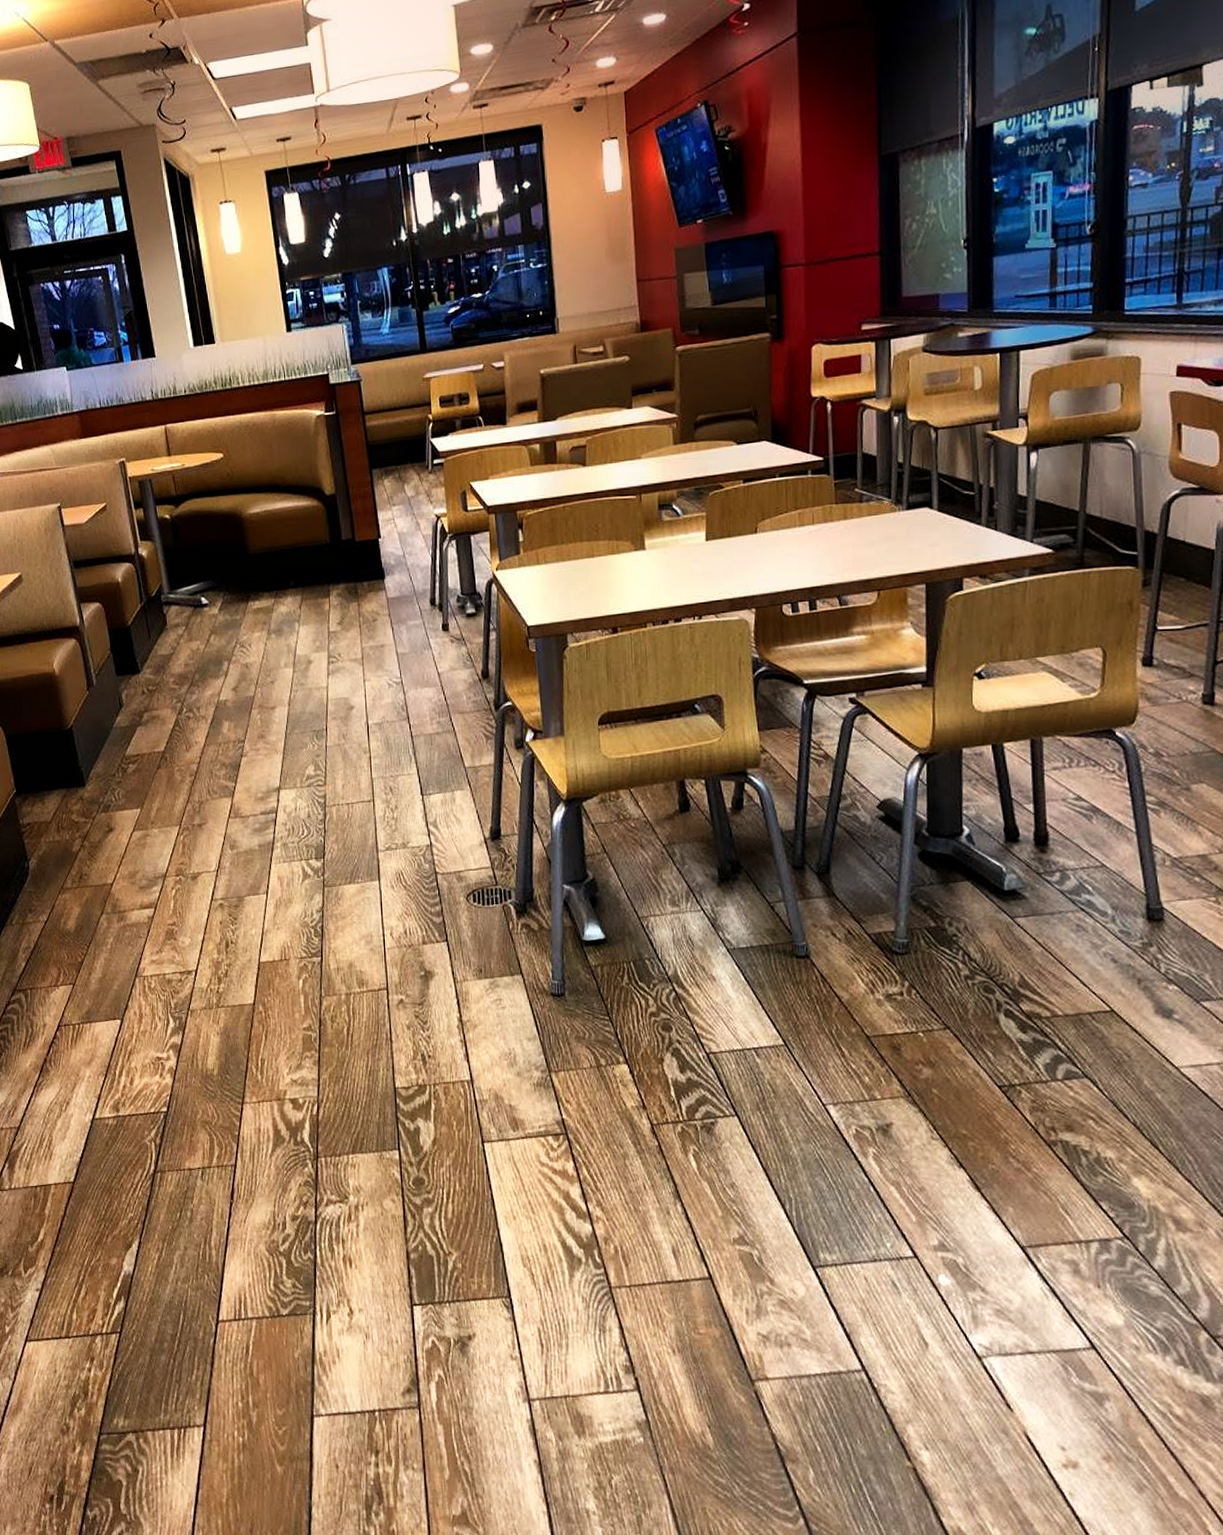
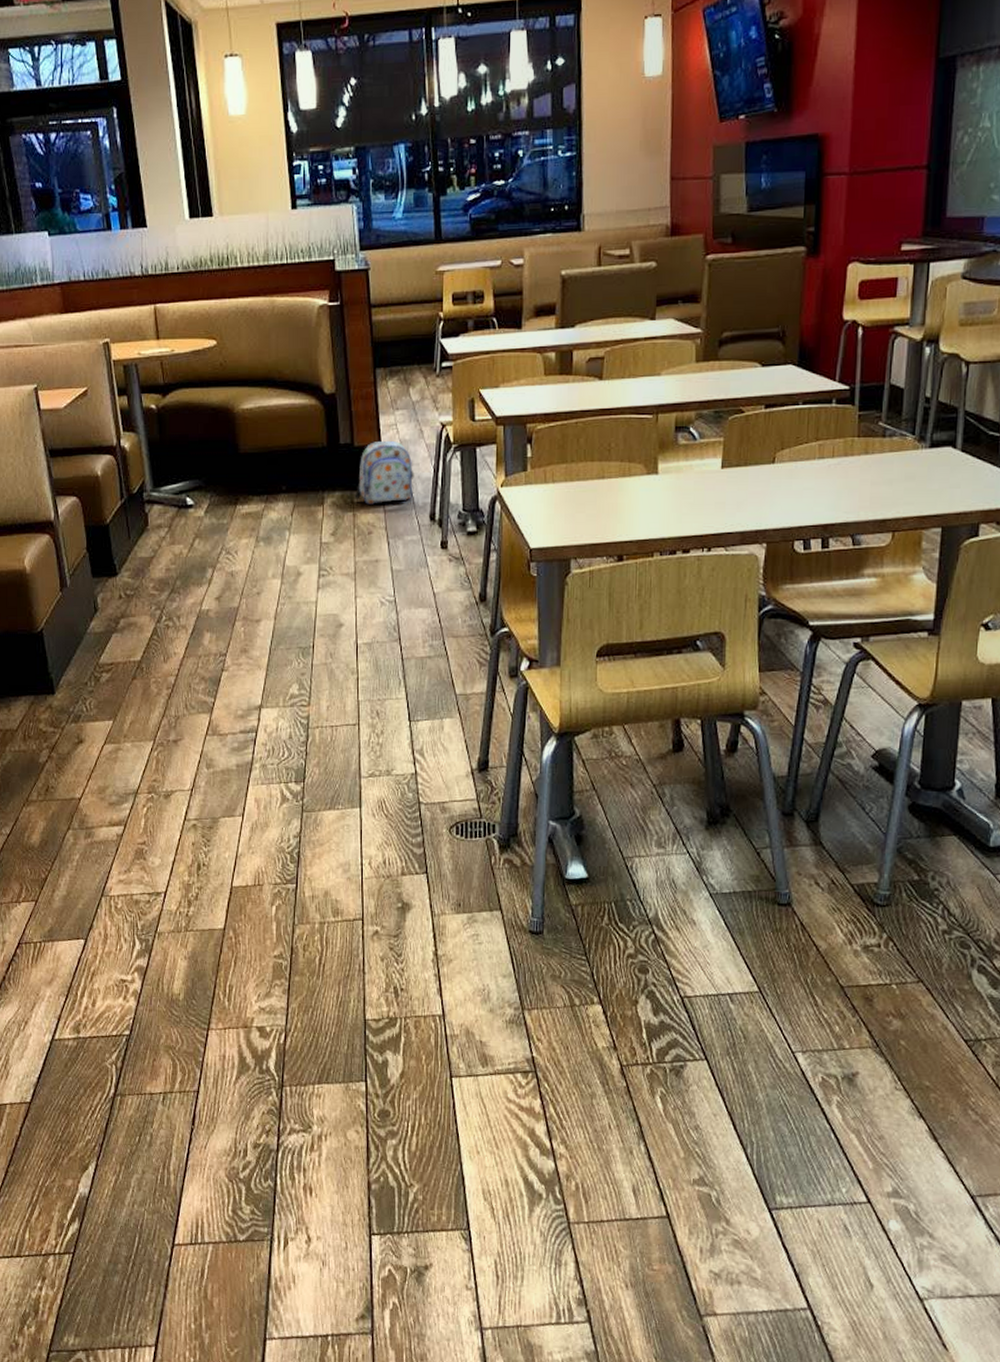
backpack: none [358,534,414,594] -> present [354,440,414,505]

